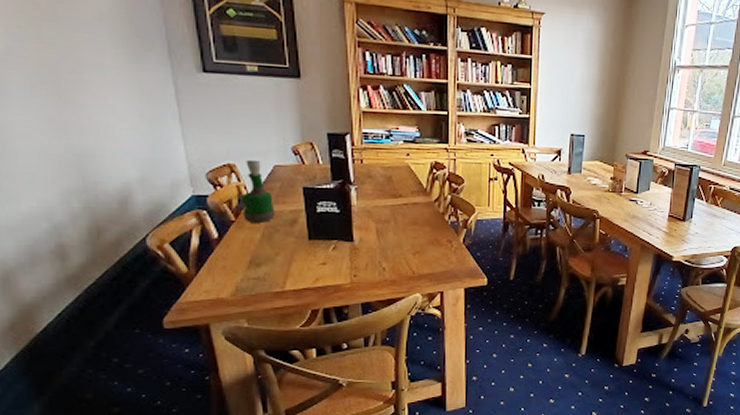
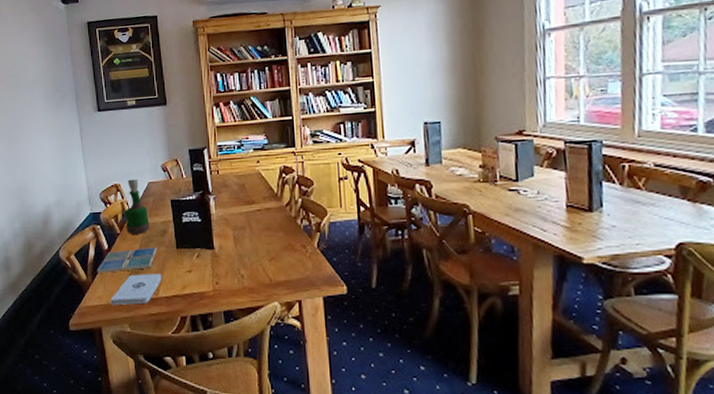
drink coaster: none [202,238,284,265] -> present [96,247,157,273]
notepad: none [222,266,290,299] -> present [110,274,162,305]

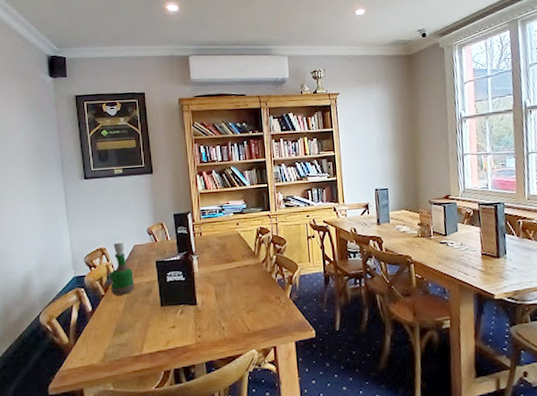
drink coaster: present [96,247,157,273] -> none [79,307,142,335]
notepad: present [110,274,162,305] -> none [93,332,146,365]

